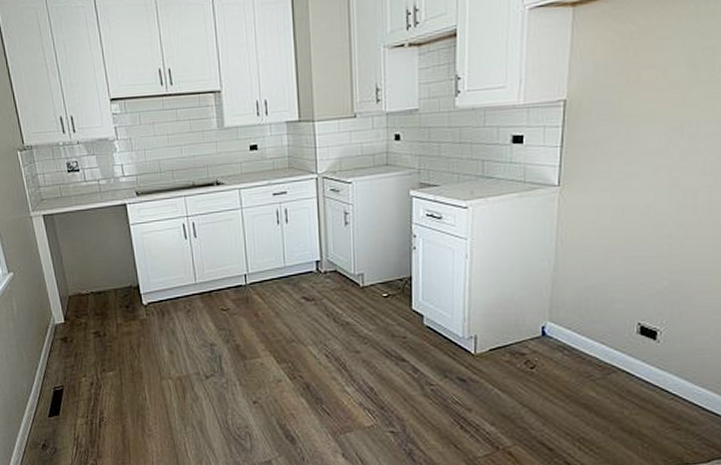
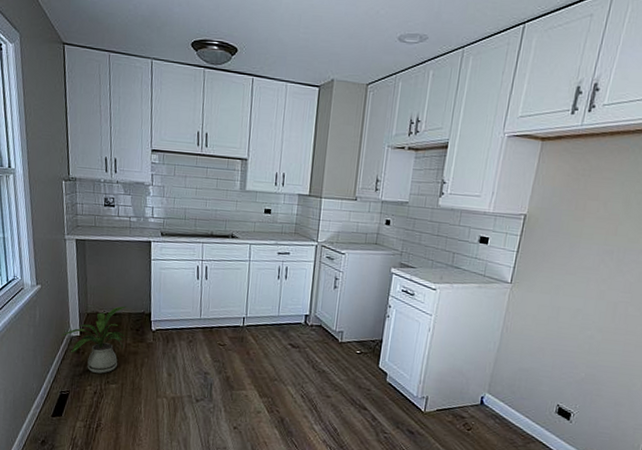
house plant: none [43,282,116,362] -> present [60,306,127,374]

